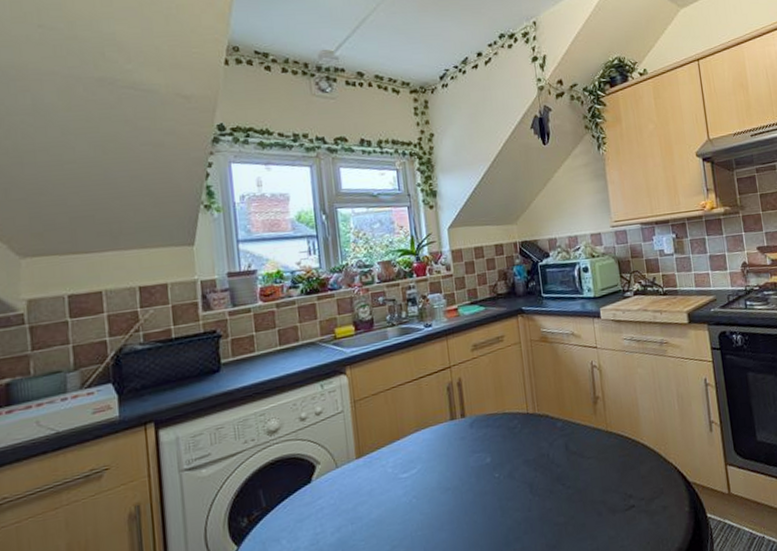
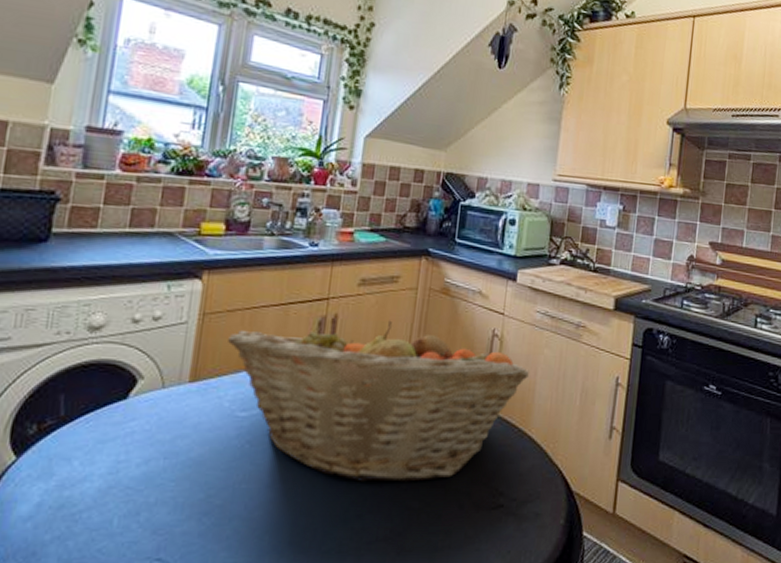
fruit basket: none [378,373,630,511] -> present [228,320,529,482]

